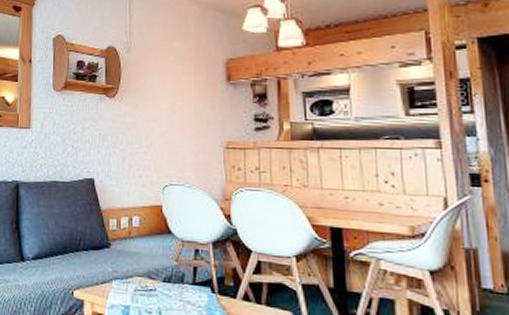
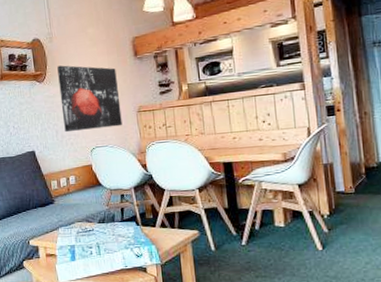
wall art: none [132,81,205,163] -> present [57,65,123,132]

